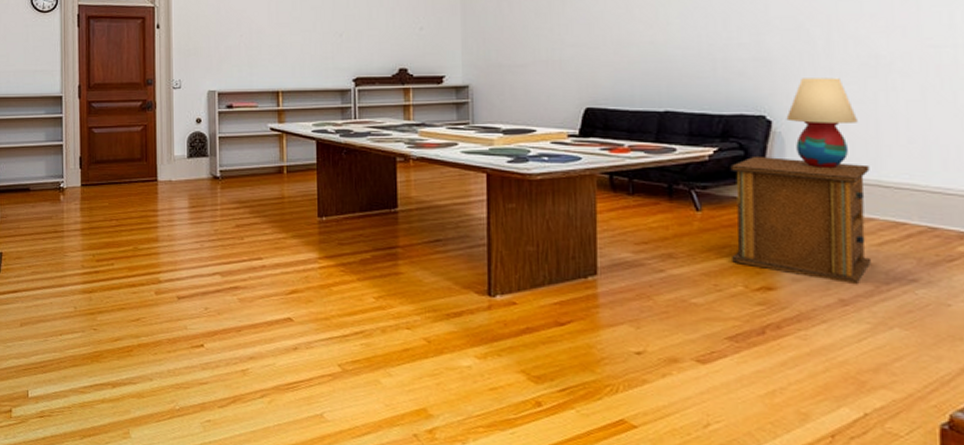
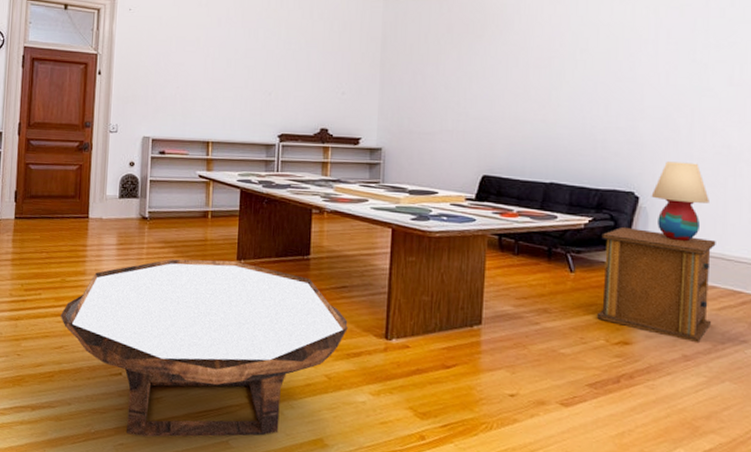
coffee table: none [134,218,445,413] -> present [60,259,348,437]

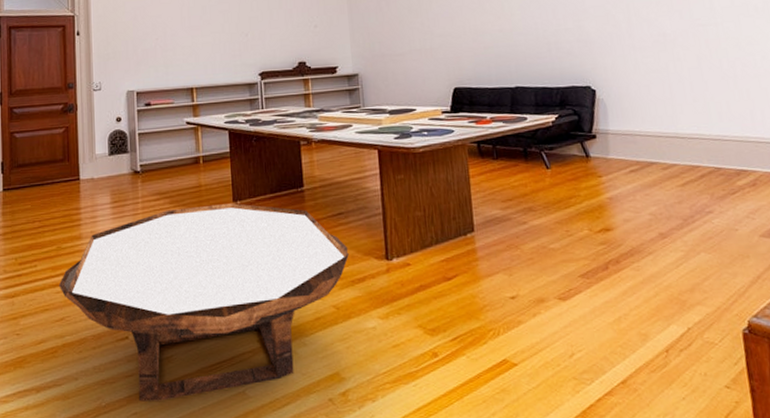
side table: present [597,226,716,344] -> none [568,119,678,220]
table lamp: present [651,161,709,242] -> none [605,52,657,127]

